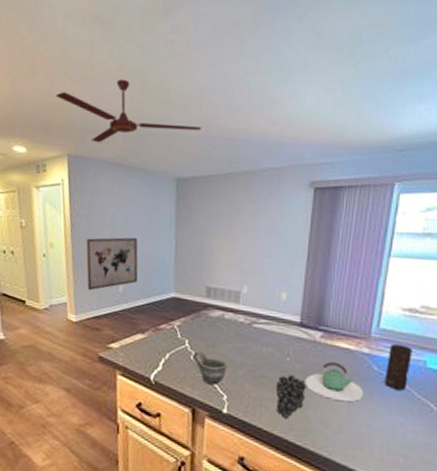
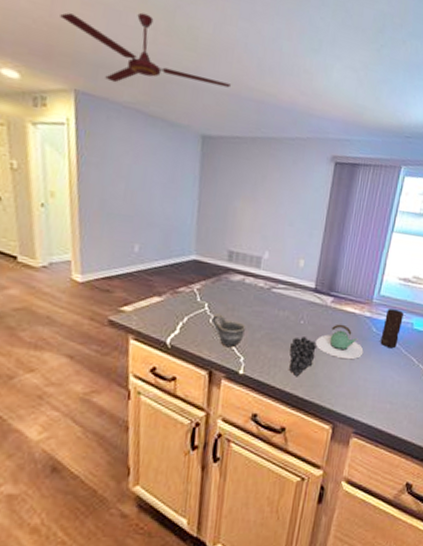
wall art: present [86,237,138,291] -> none [96,190,158,249]

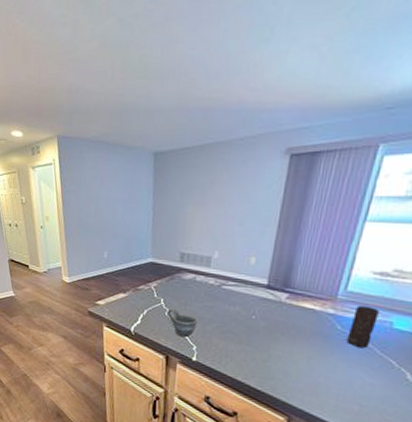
ceiling fan: present [60,12,232,88] -> none [45,57,180,123]
fruit: present [289,337,317,377] -> none [240,331,270,368]
teapot: present [315,324,364,360] -> none [268,320,325,357]

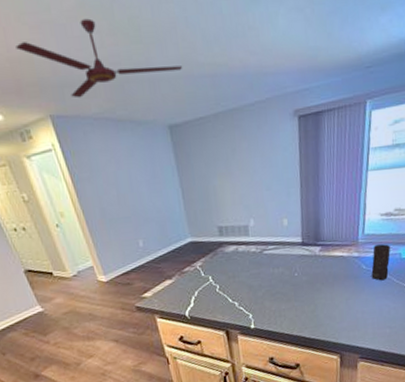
ceiling fan: none [45,57,180,123] -> present [16,18,183,98]
cup: present [167,308,198,338] -> none [217,282,249,309]

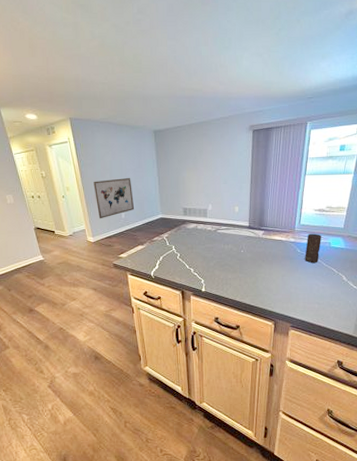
ceiling fan: present [16,18,183,98] -> none [53,54,169,107]
wall art: none [96,192,155,251] -> present [93,177,135,219]

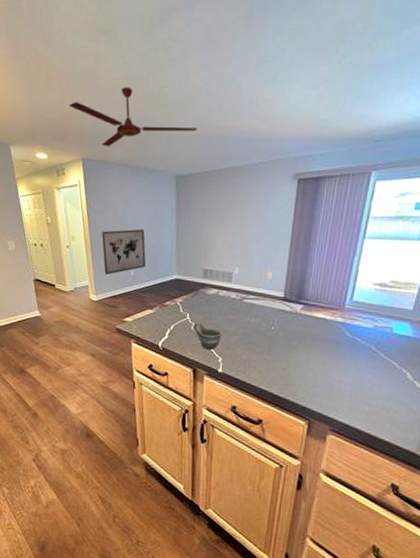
ceiling fan: none [53,54,169,107] -> present [69,87,198,147]
cup: none [178,252,203,274] -> present [193,322,223,350]
candle: present [305,234,321,264] -> none [355,314,381,353]

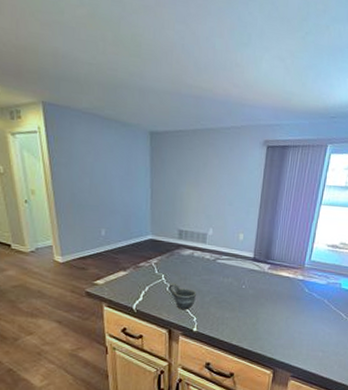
ceiling fan: present [69,87,198,147] -> none [24,27,173,93]
wall art: present [102,229,146,275] -> none [67,185,119,235]

